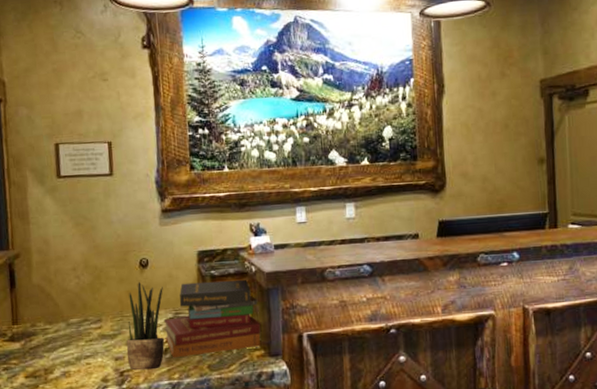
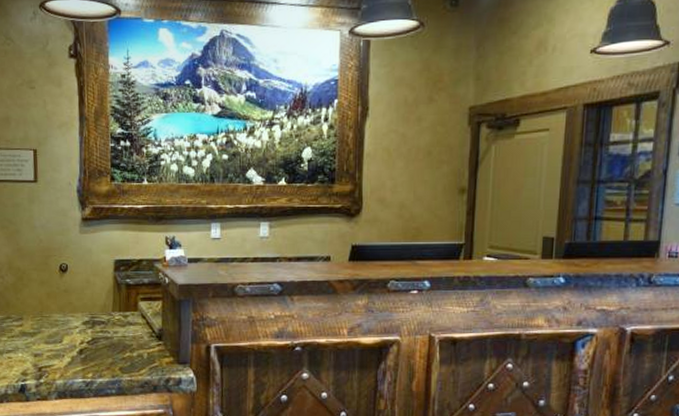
potted plant: present [126,281,165,371] -> none [45,285,81,368]
books: present [163,279,261,358] -> none [80,289,171,359]

